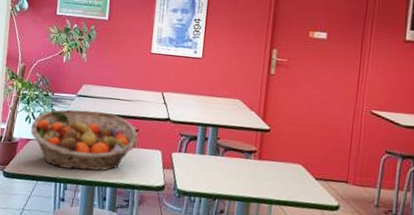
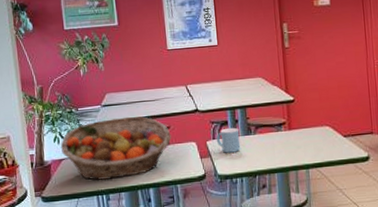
mug: none [182,143,207,171] -> present [216,127,241,153]

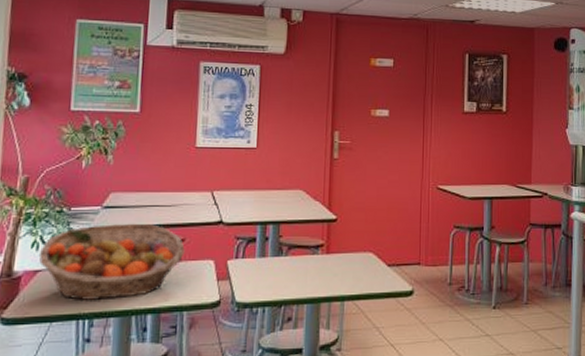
mug: present [216,127,241,153] -> none [239,246,269,276]

